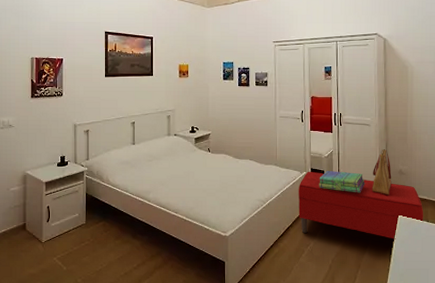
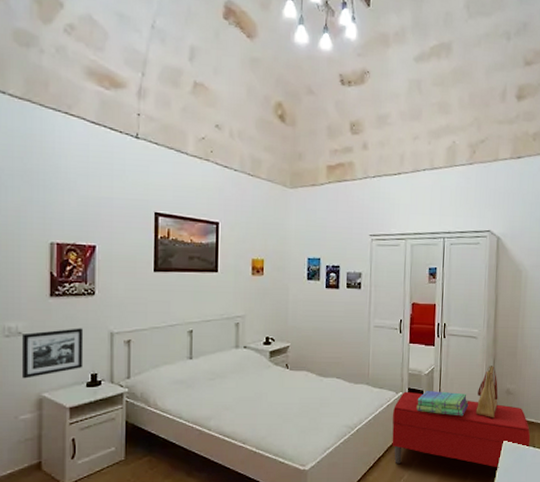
picture frame: none [11,121,55,160] -> present [21,328,84,379]

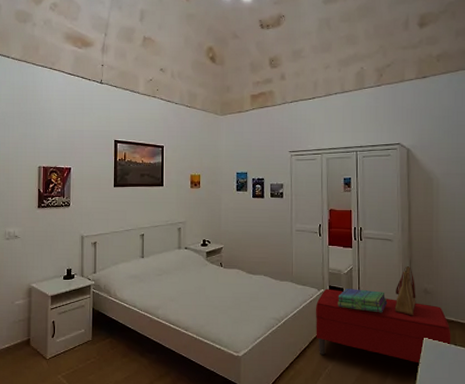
picture frame: present [21,328,84,379] -> none [17,232,62,272]

